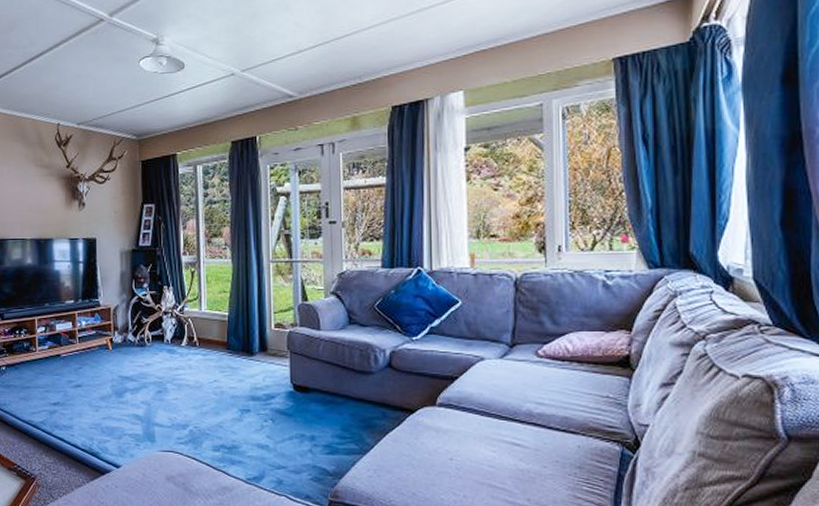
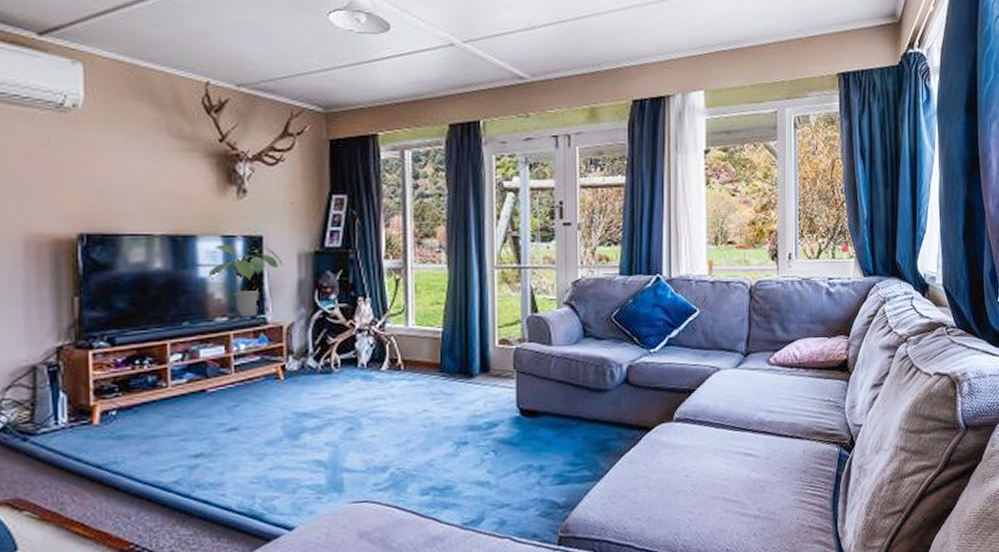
potted plant: none [60,245,110,301] -> present [208,244,283,318]

